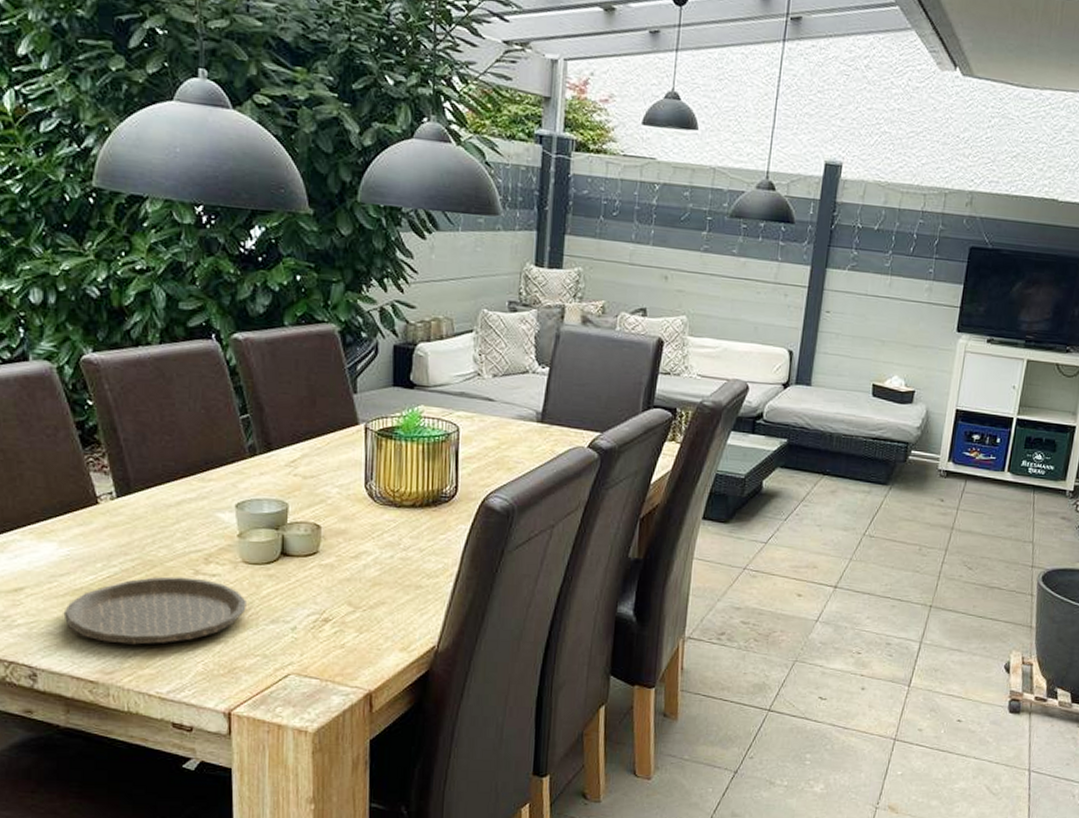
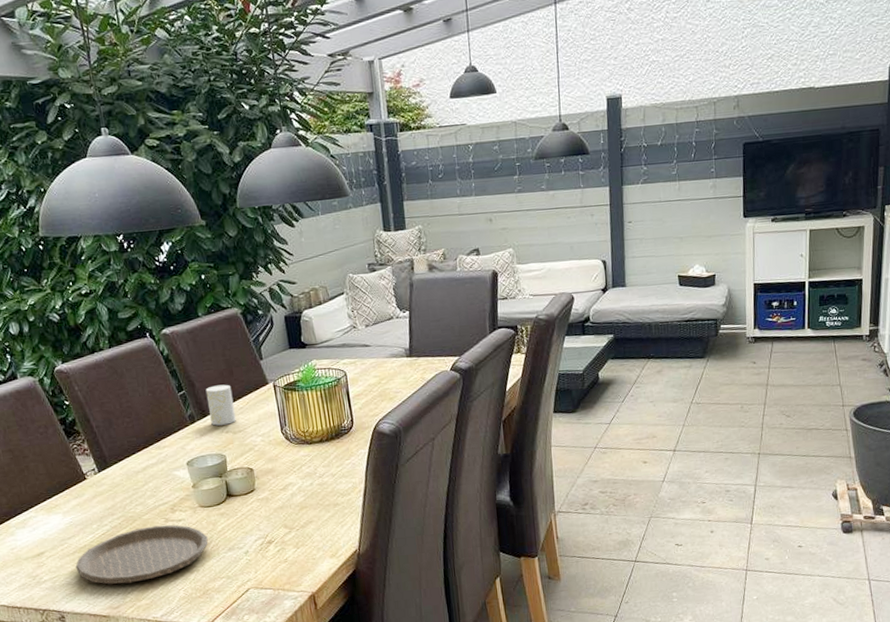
cup: none [276,414,311,466] -> present [205,384,236,426]

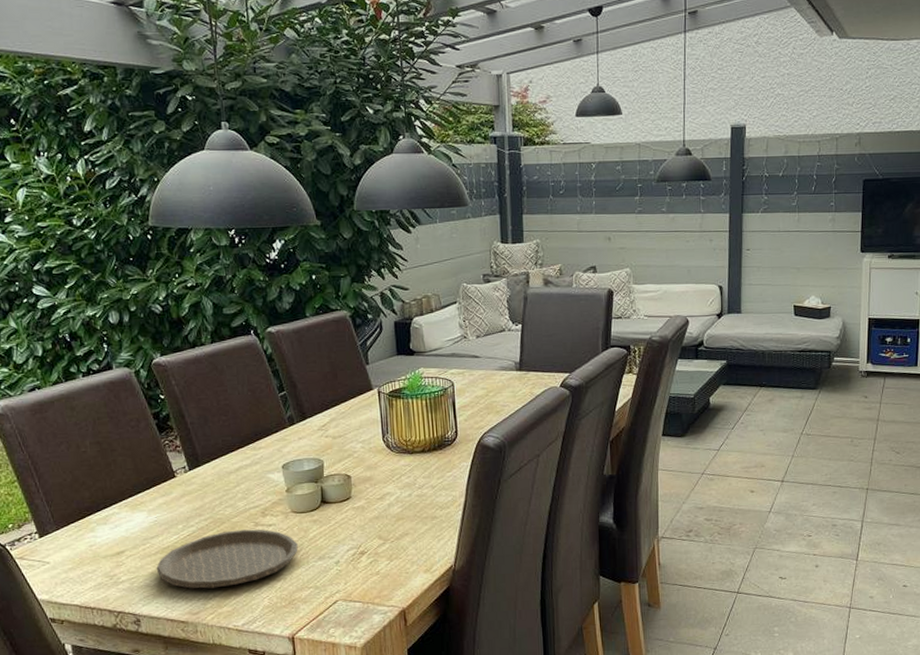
cup: present [205,384,236,426] -> none [307,387,337,429]

